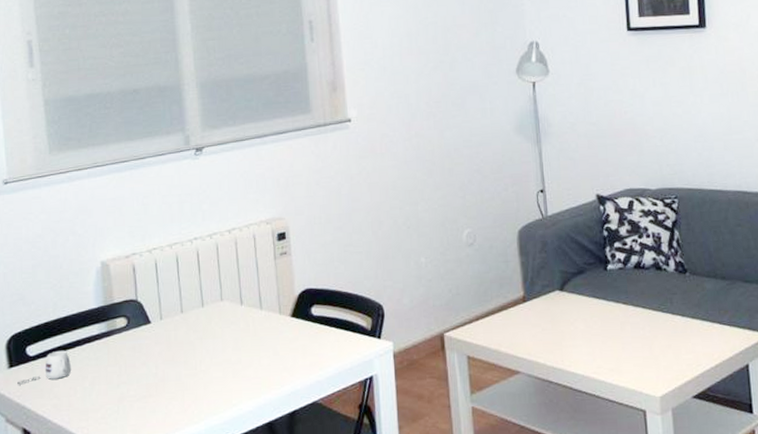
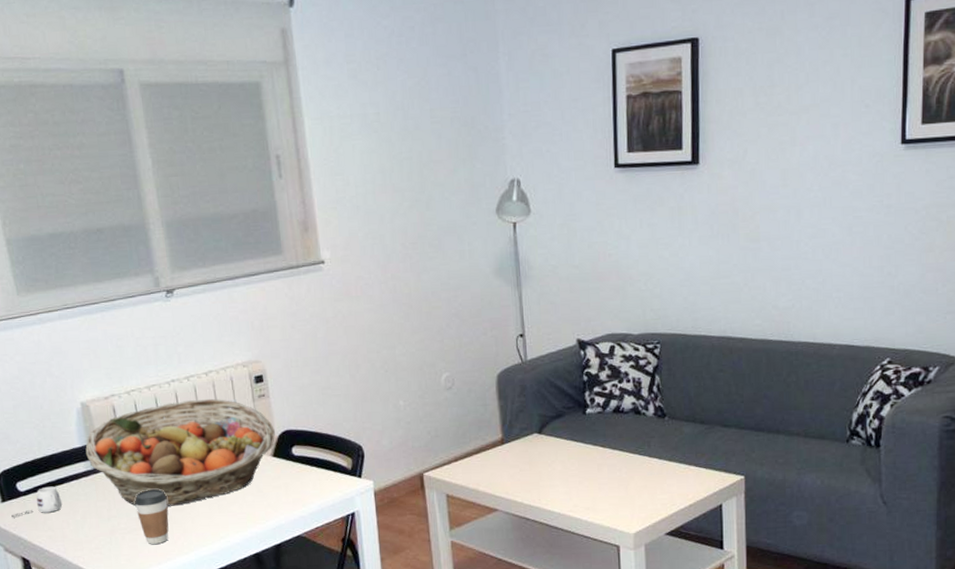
fruit basket: none [101,256,295,371] -> present [85,398,275,506]
coffee cup: none [147,352,181,414] -> present [135,488,169,545]

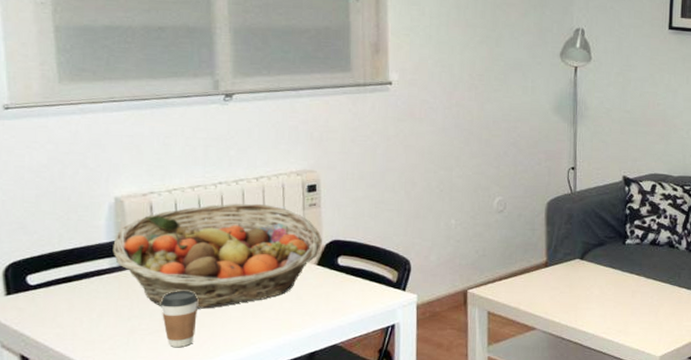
mug: present [11,486,63,518] -> none [15,281,78,312]

